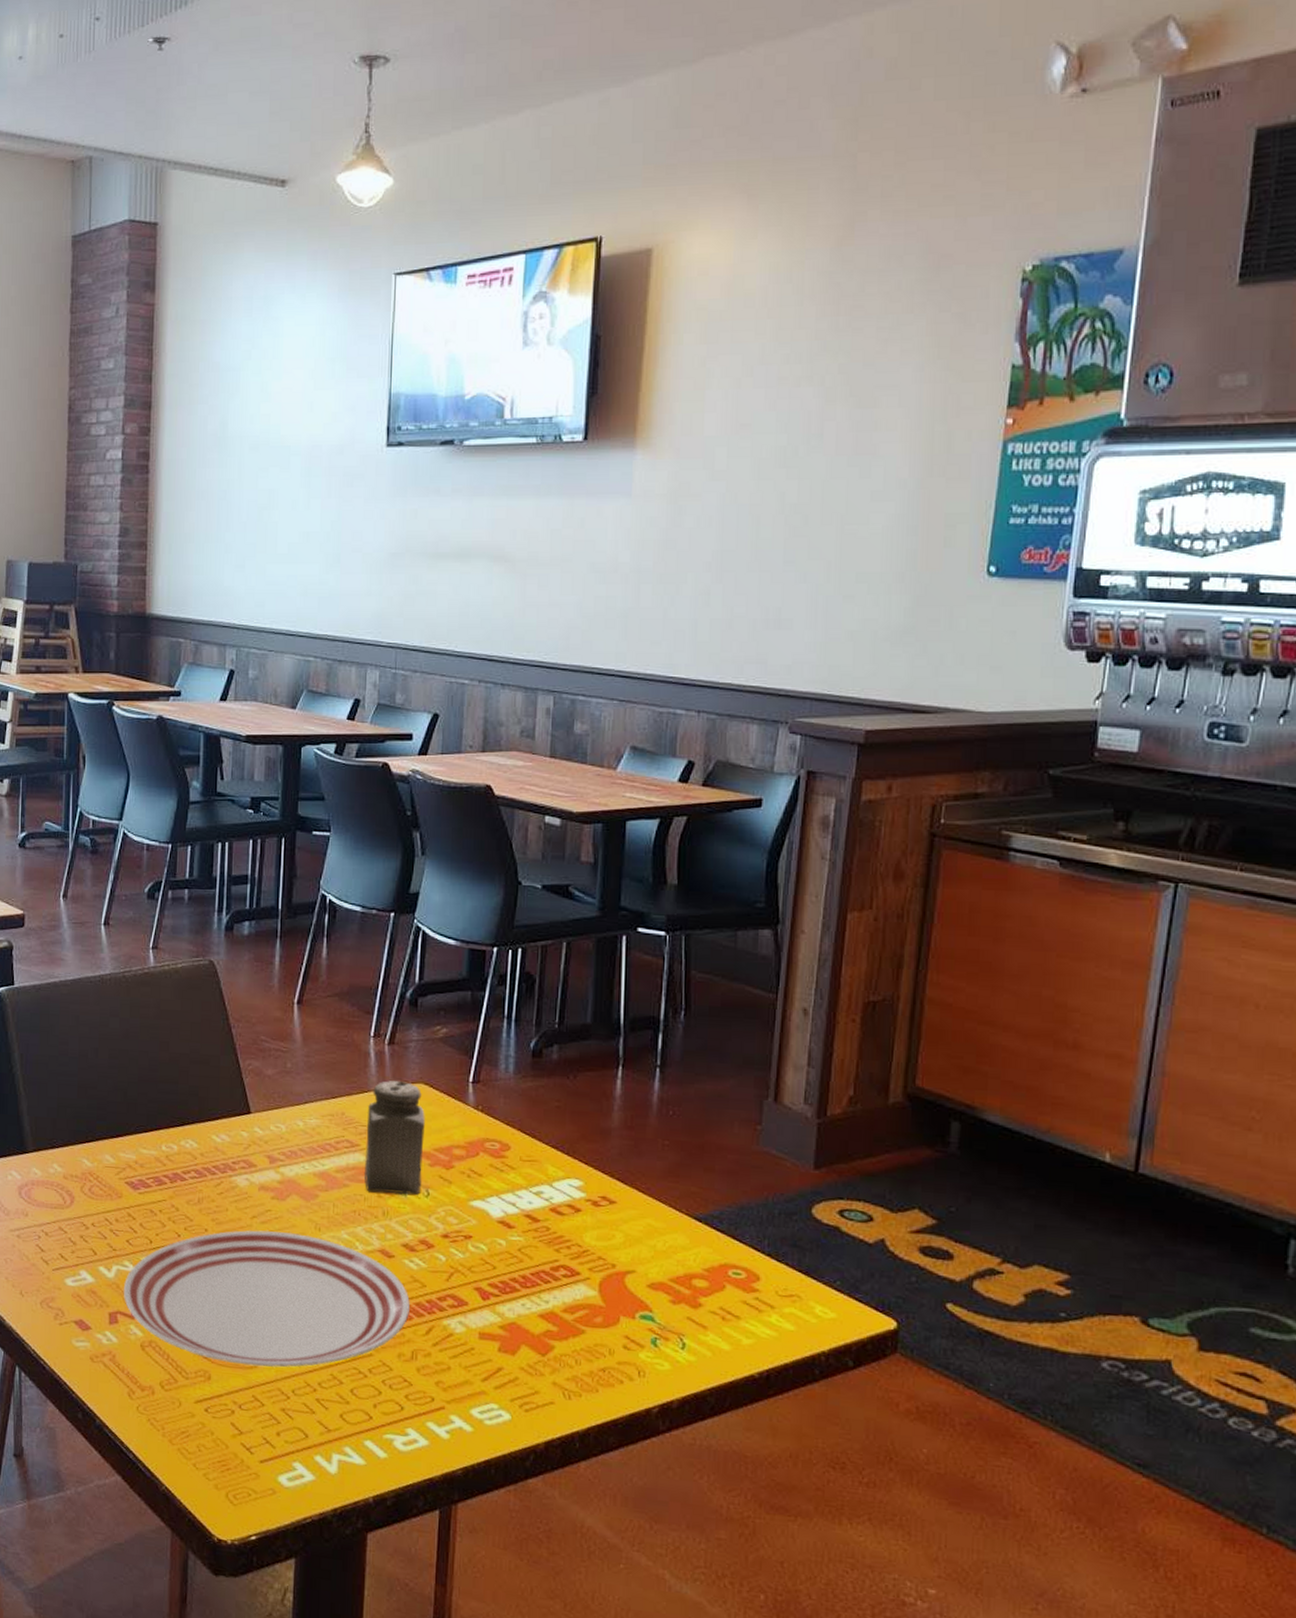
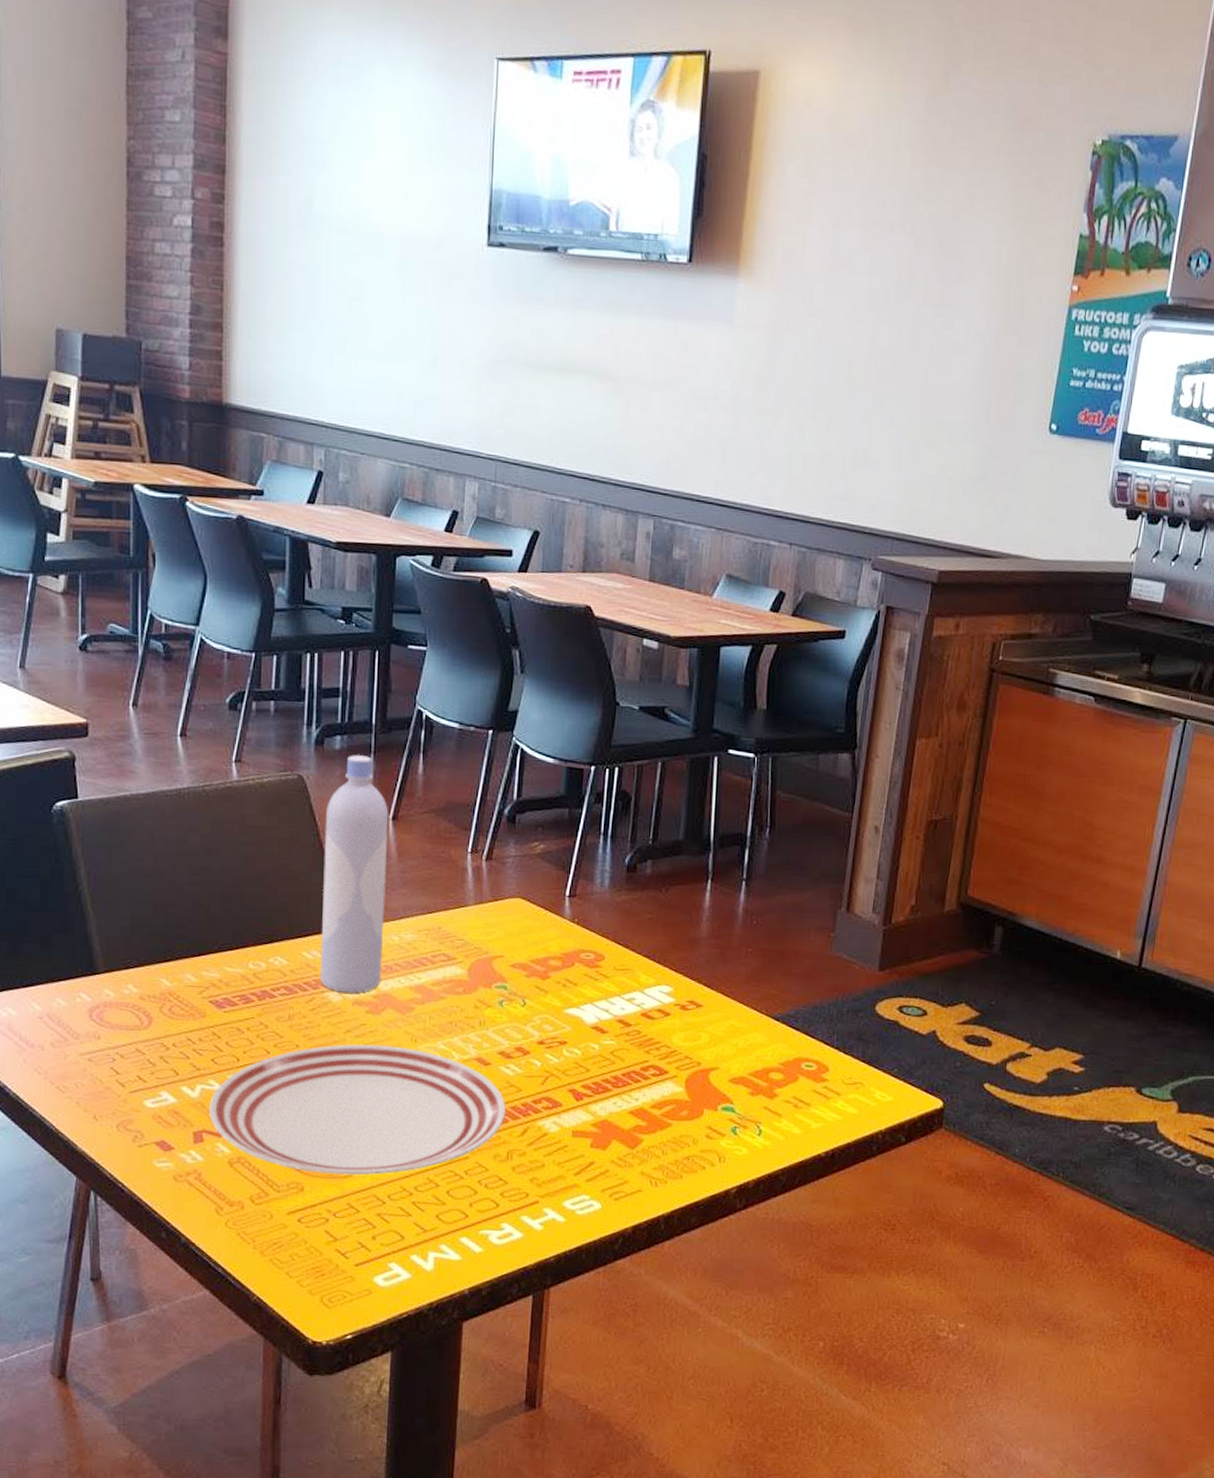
bottle: none [228,940,294,1178] -> present [320,755,389,993]
salt shaker: present [365,1081,425,1195] -> none [461,895,522,1005]

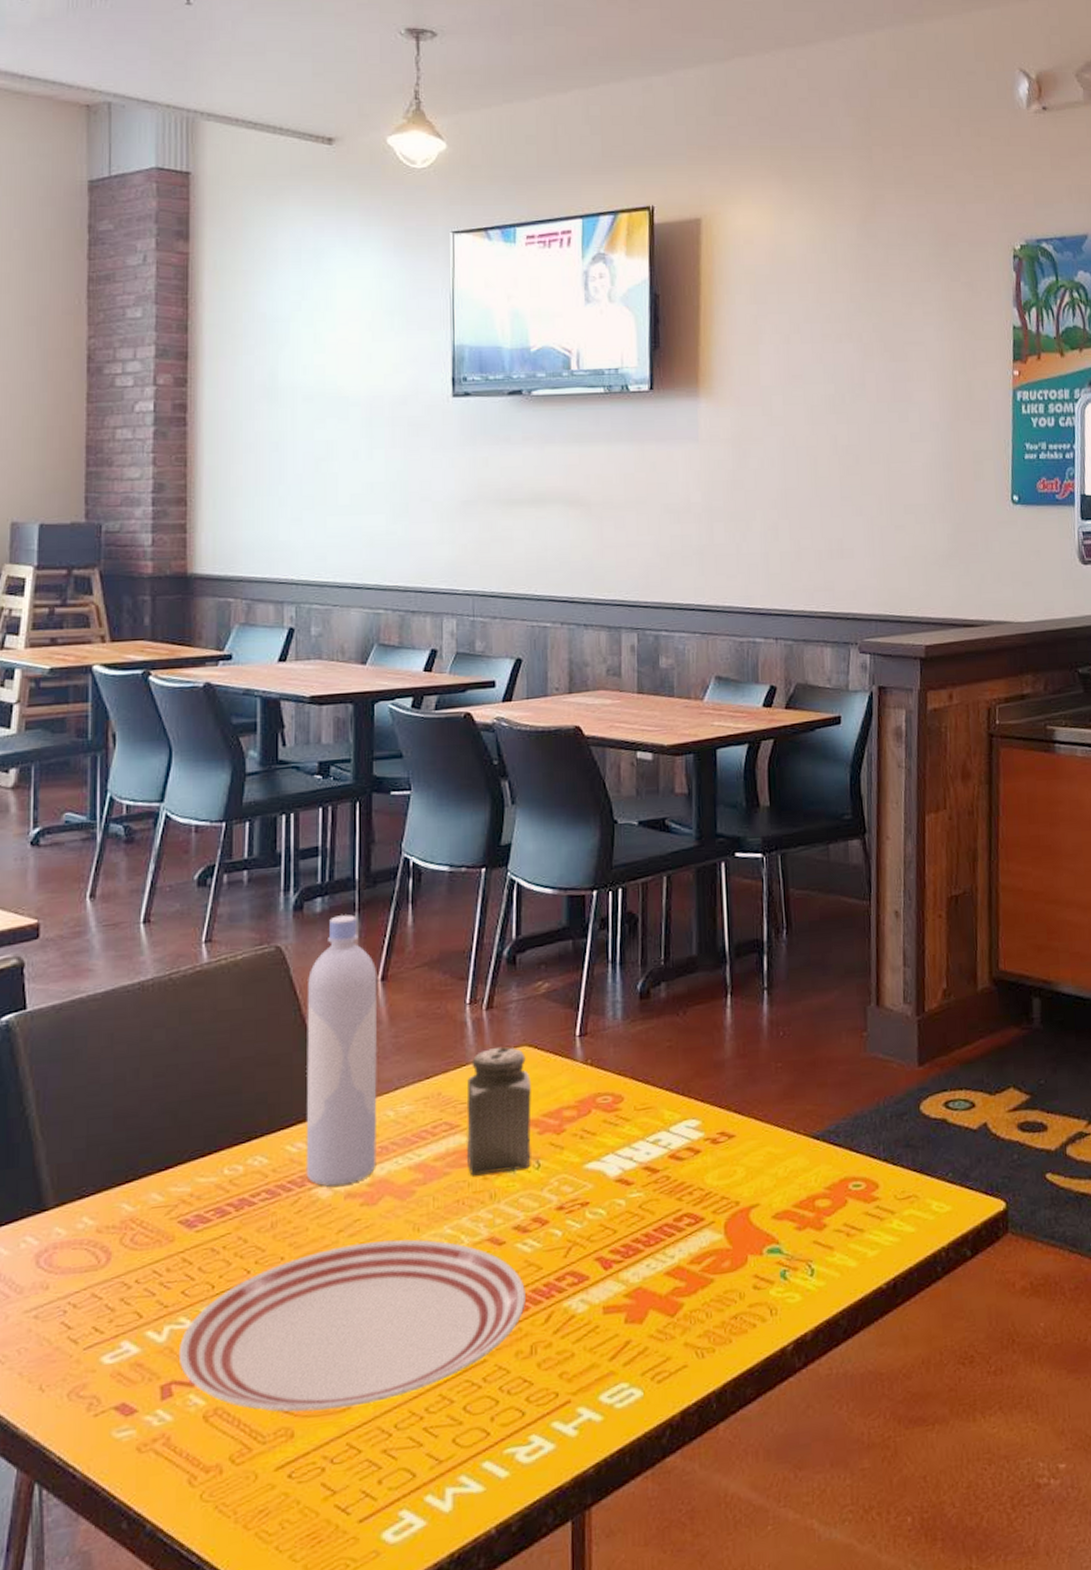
salt shaker: none [461,895,522,1005] -> present [466,1047,531,1176]

